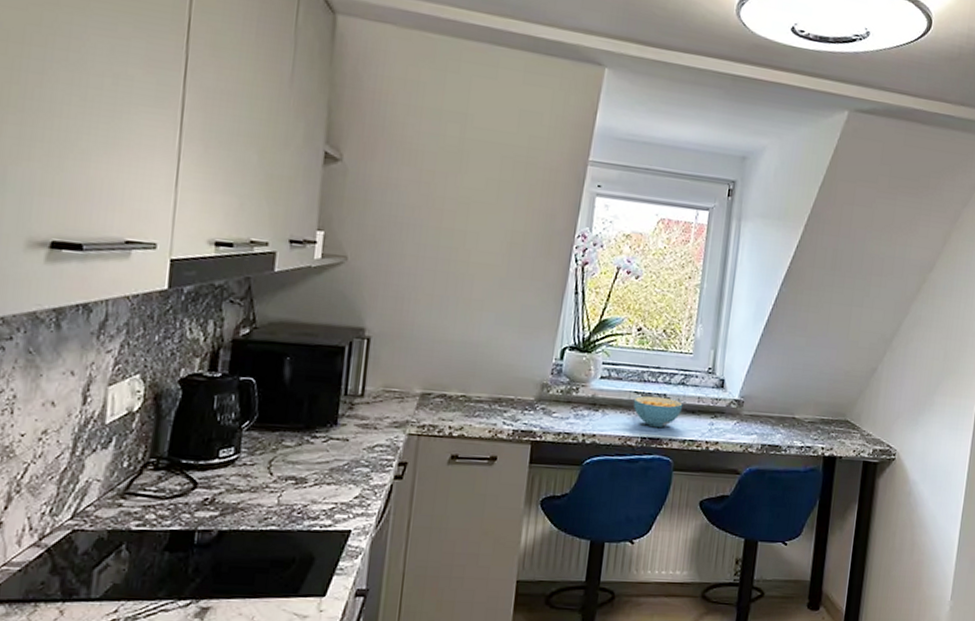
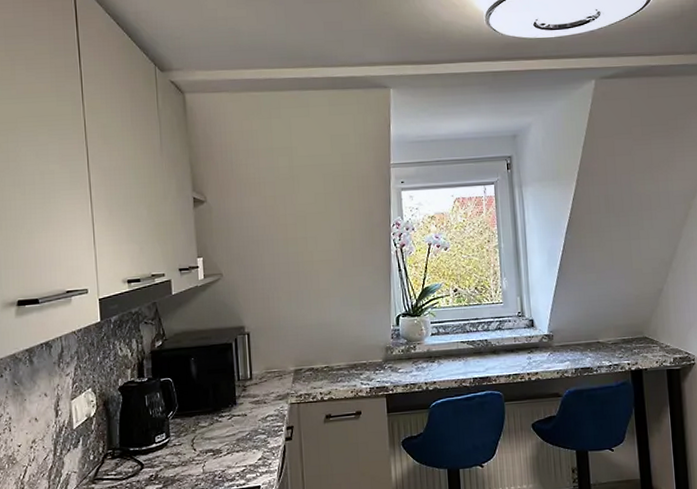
cereal bowl: present [633,396,683,428] -> none [461,342,503,369]

